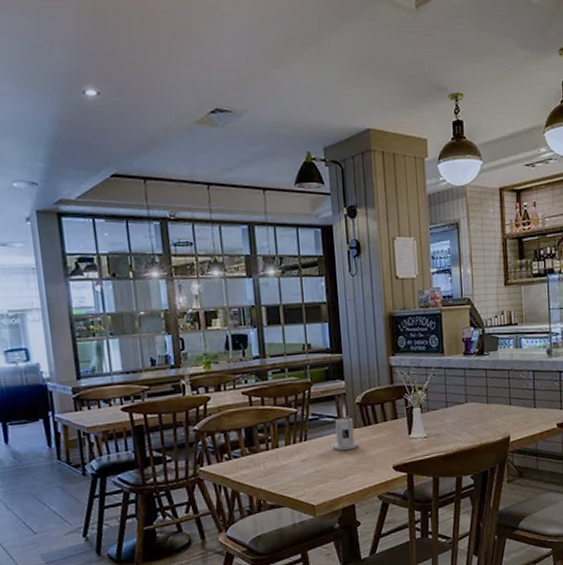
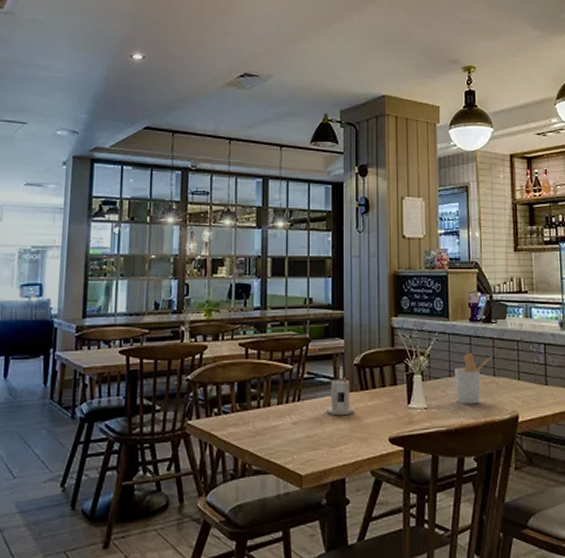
utensil holder: none [451,383,485,431] -> present [455,352,492,405]

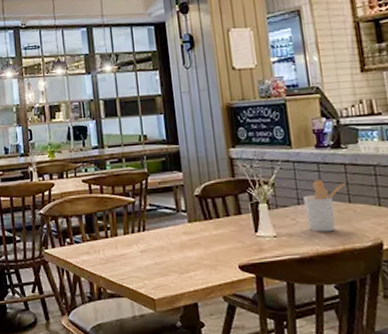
candle: present [327,376,354,416] -> none [172,207,199,245]

